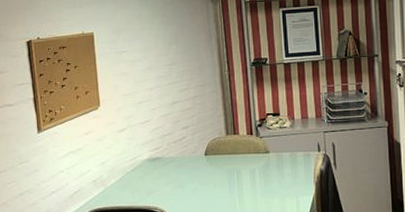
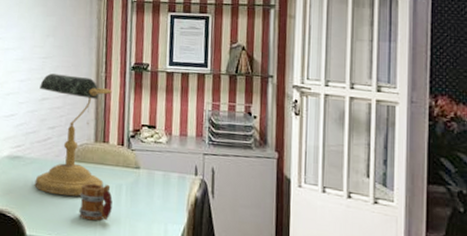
desk lamp: none [169,77,238,187] -> present [34,73,112,196]
mug: none [219,170,248,204] -> present [79,183,113,221]

